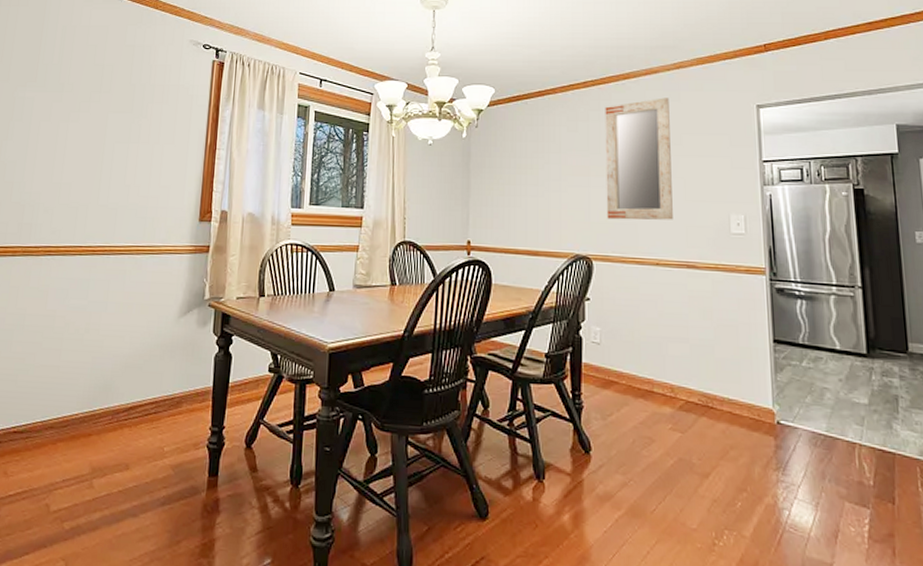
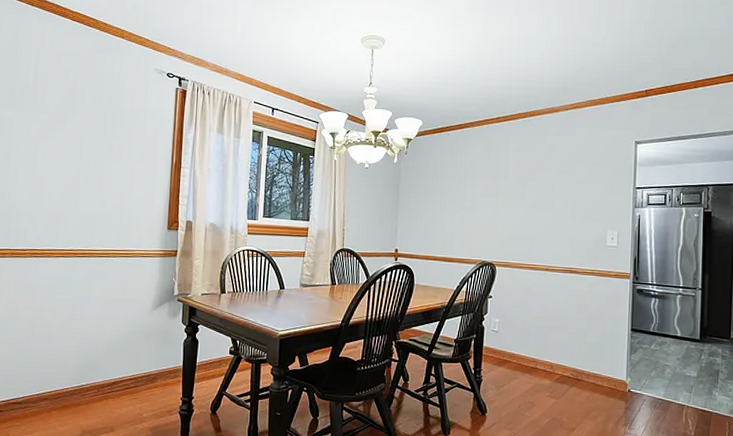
home mirror: present [605,98,673,220] -> none [509,133,566,235]

